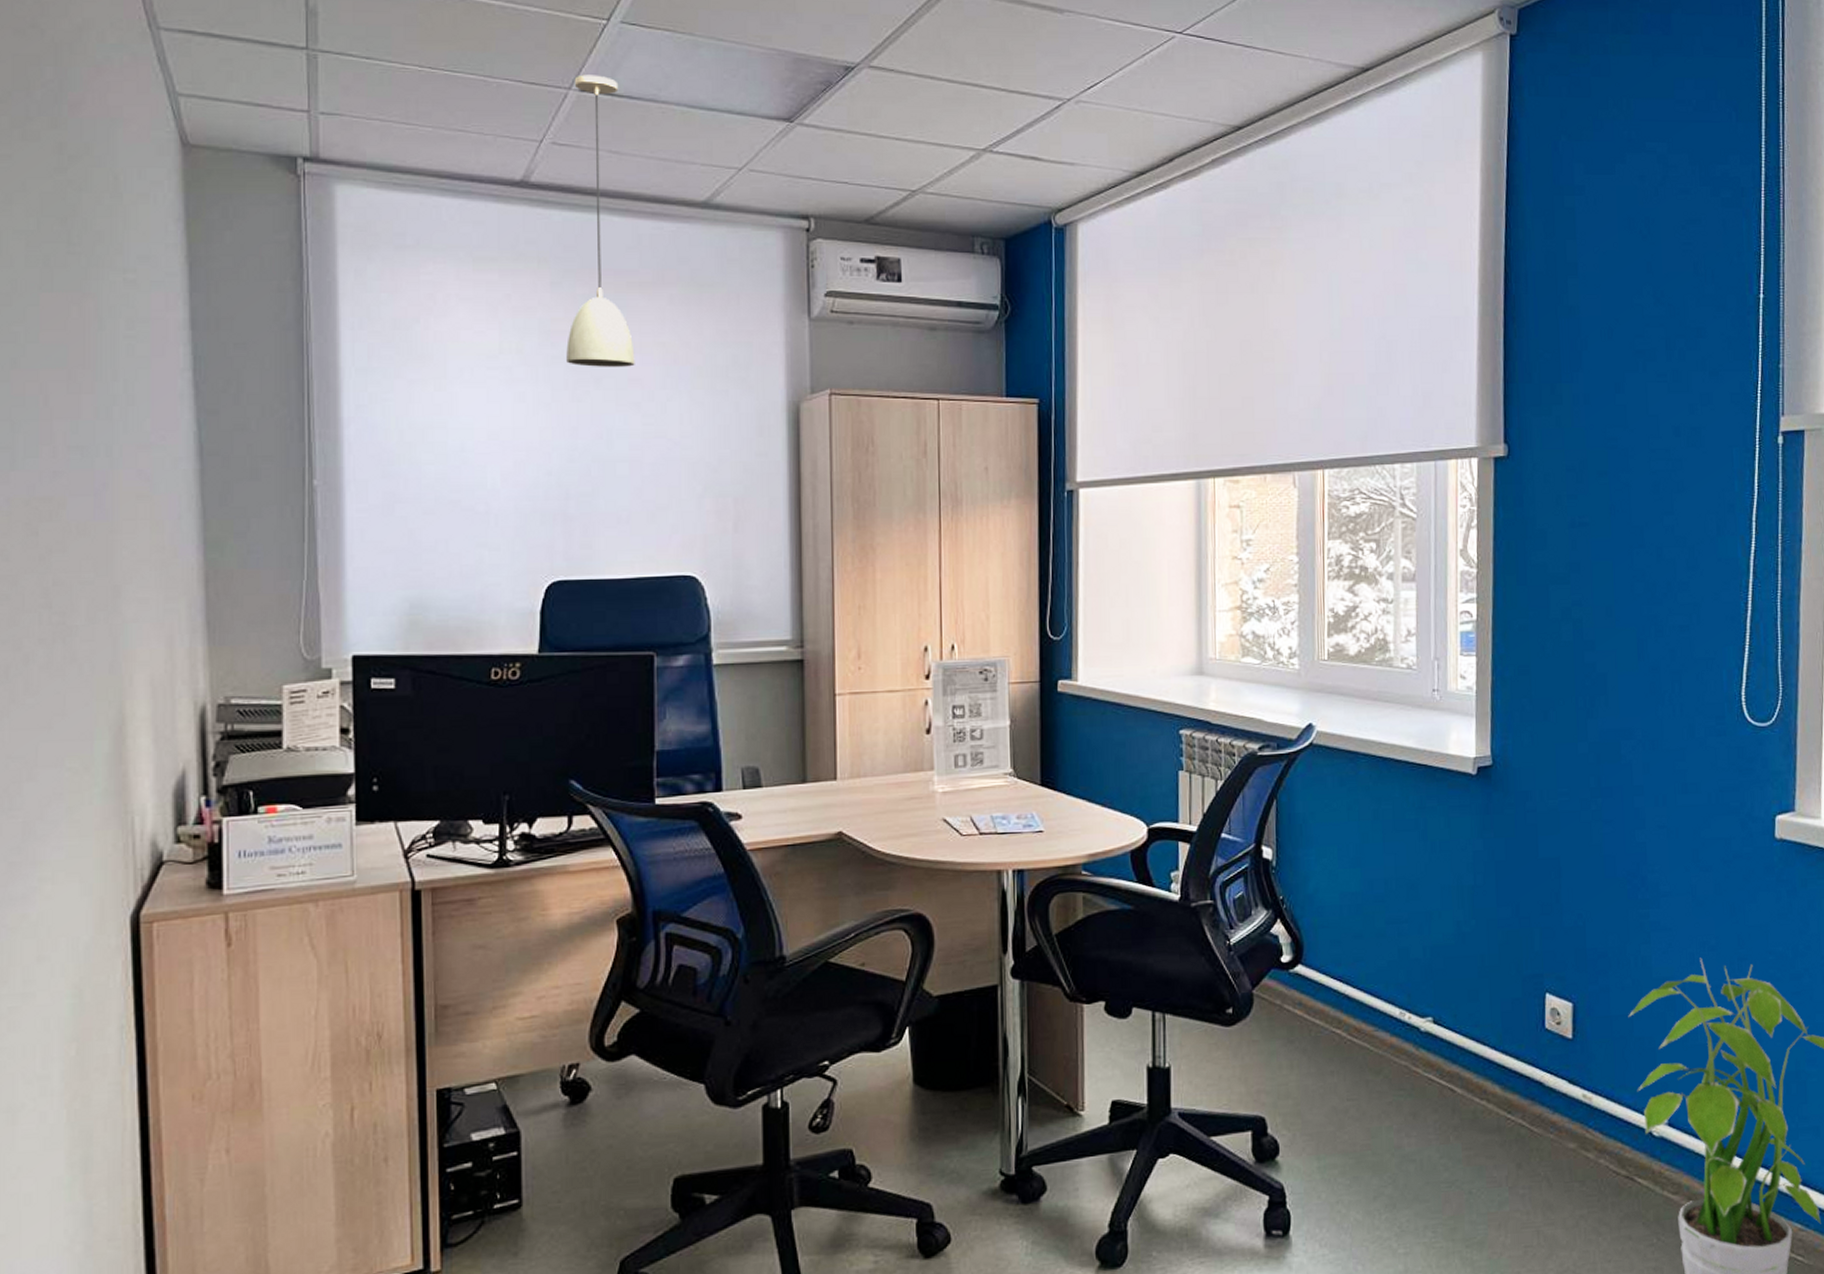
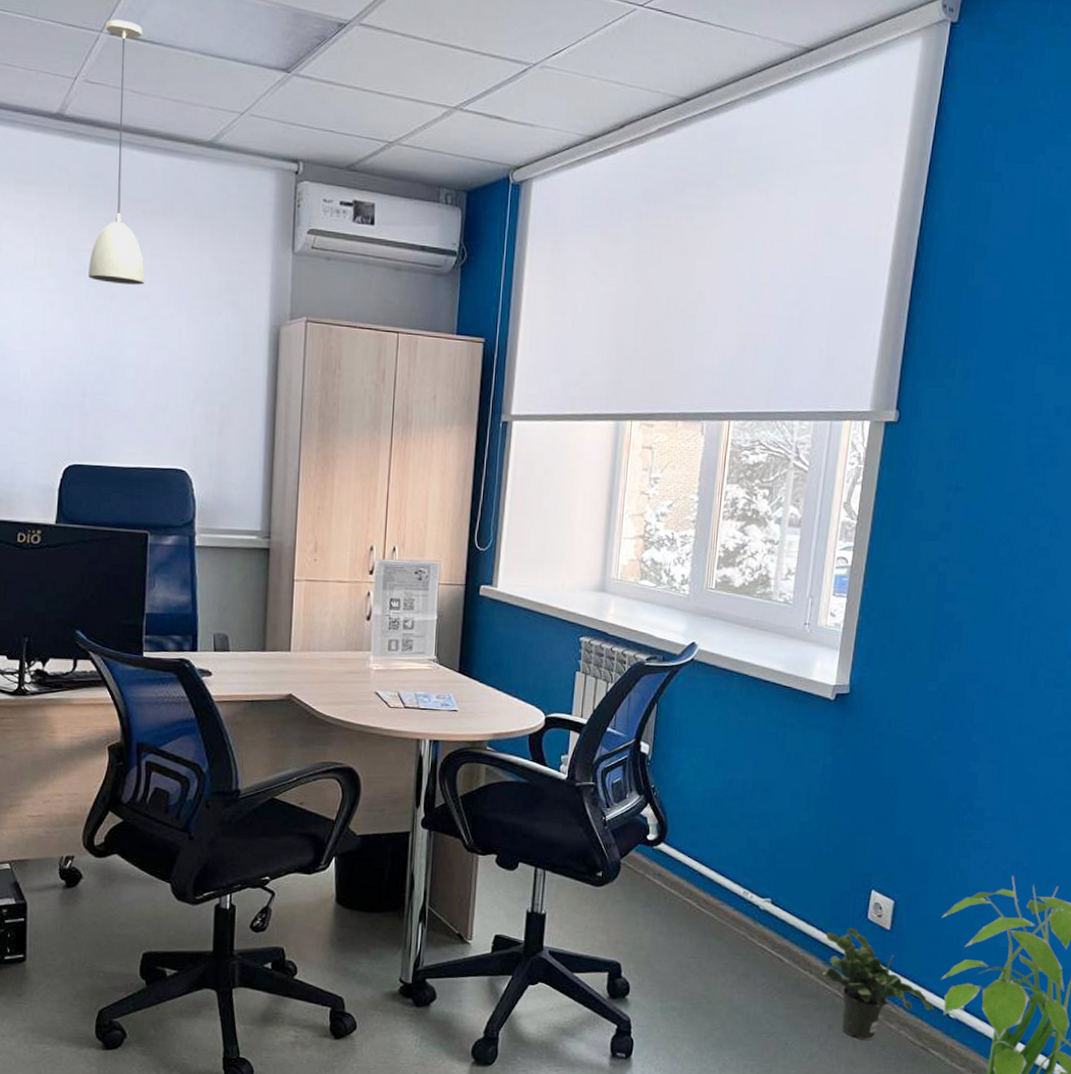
potted plant: none [1500,1041,1634,1177] -> present [822,927,934,1040]

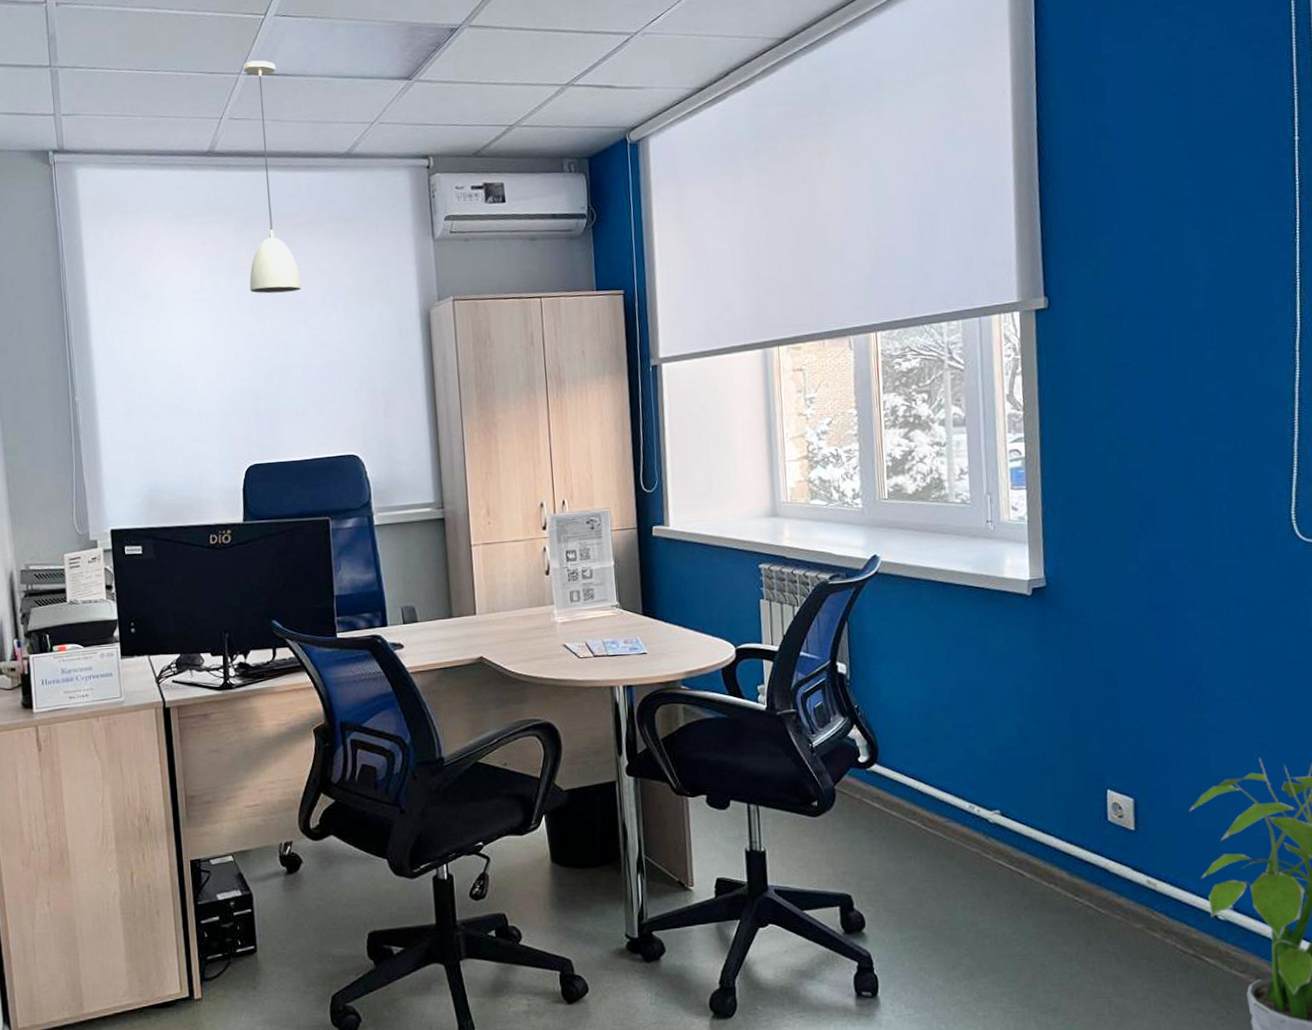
potted plant: present [822,927,934,1040] -> none [1065,832,1199,954]

